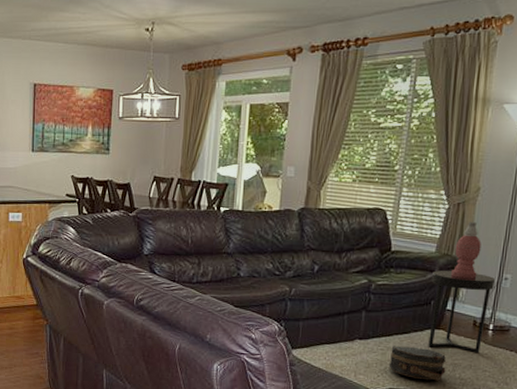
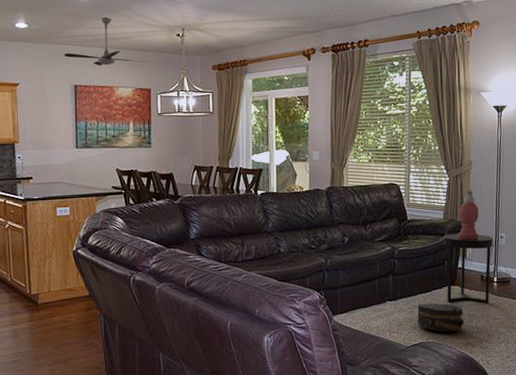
ceiling fan: none [25,9,110,63] -> present [64,17,146,66]

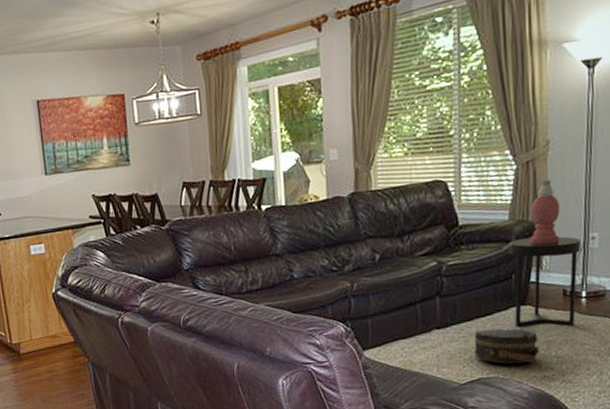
ceiling fan: present [64,17,146,66] -> none [21,12,116,74]

